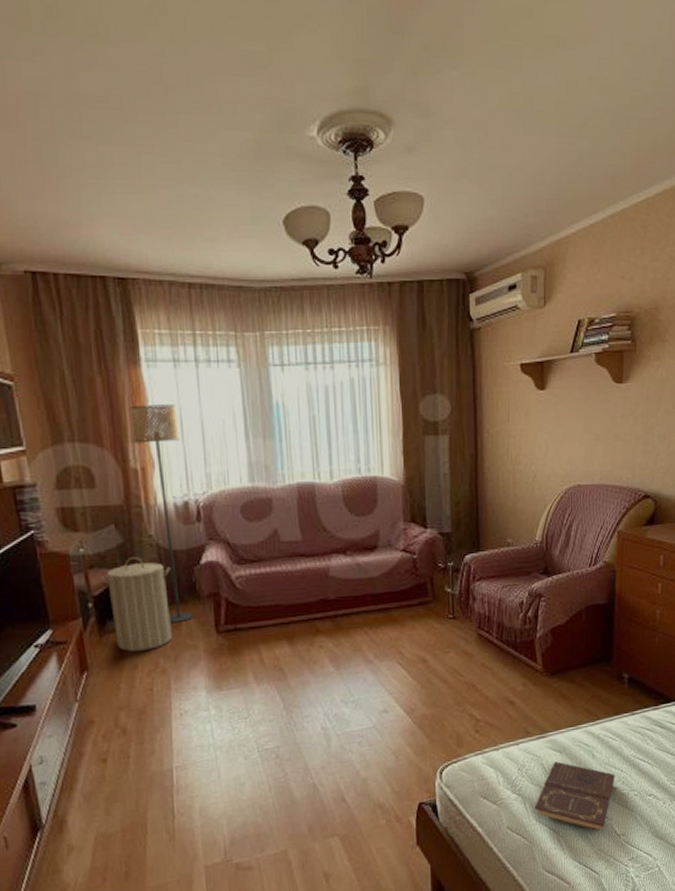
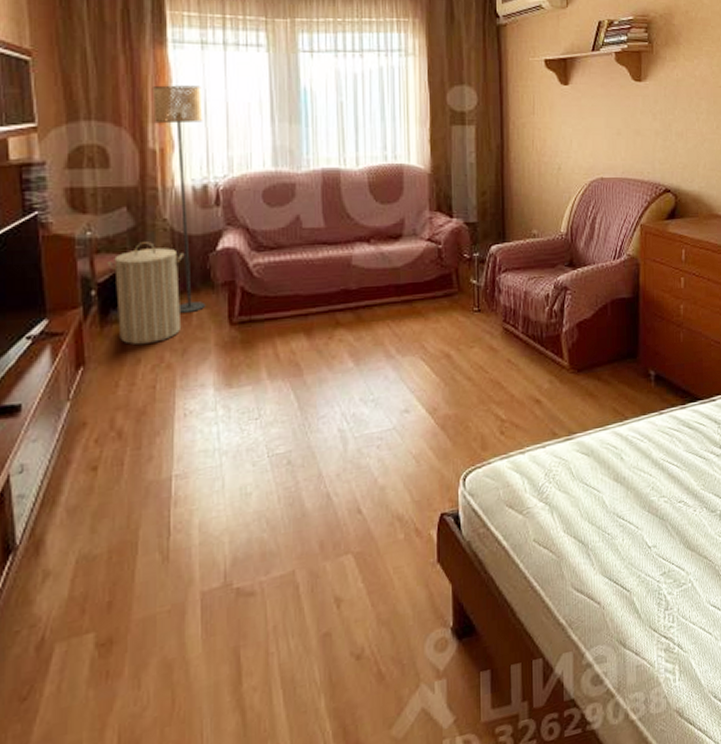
book: present [535,761,618,832] -> none [562,465,647,544]

